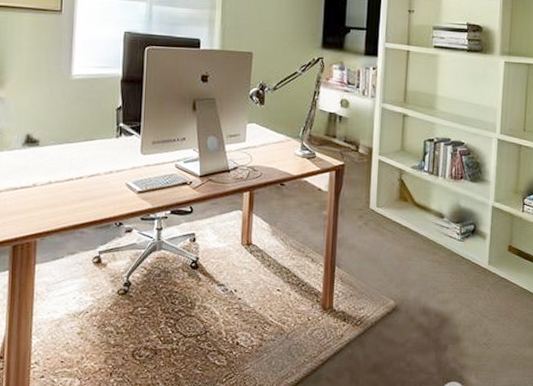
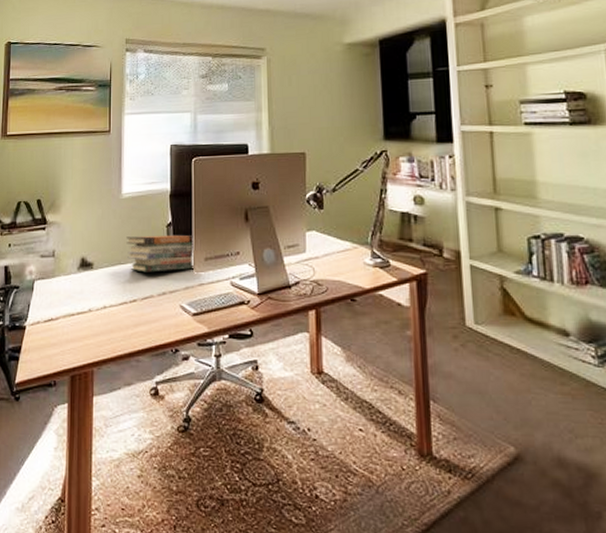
book stack: none [75,117,142,152] -> present [126,234,195,273]

